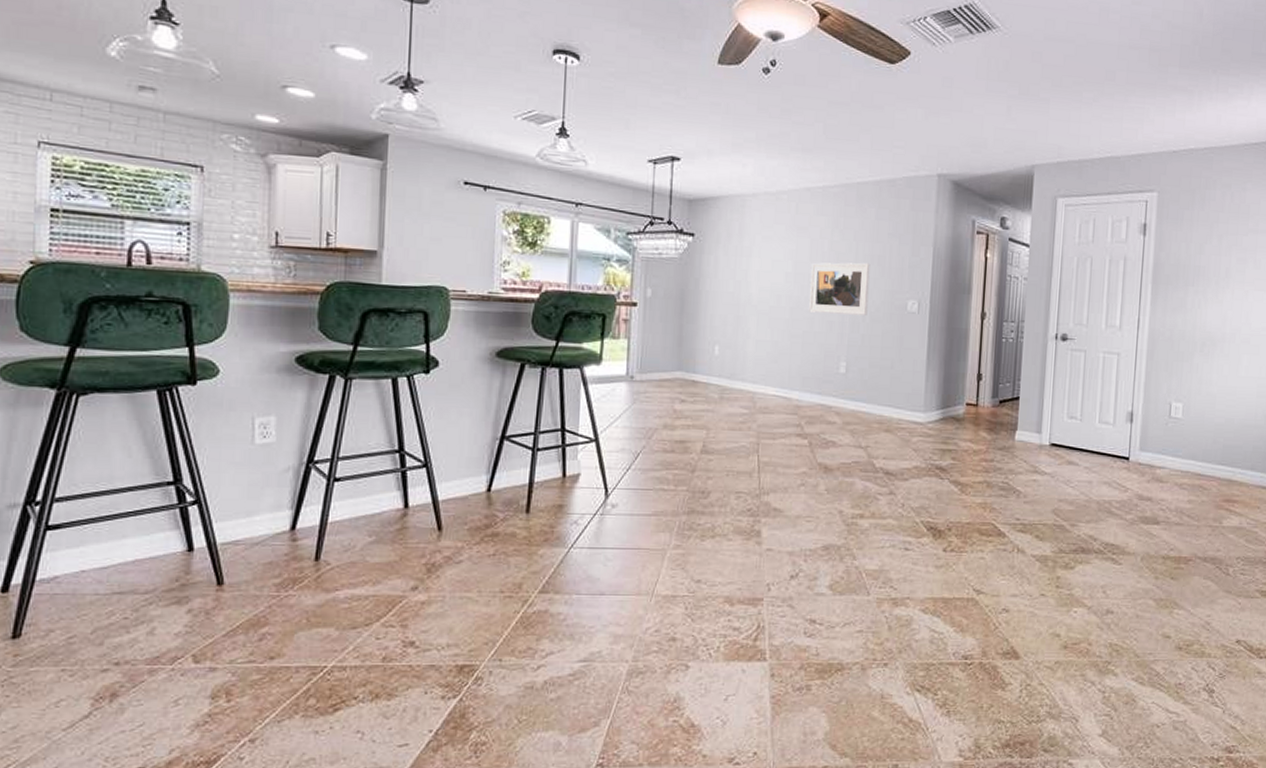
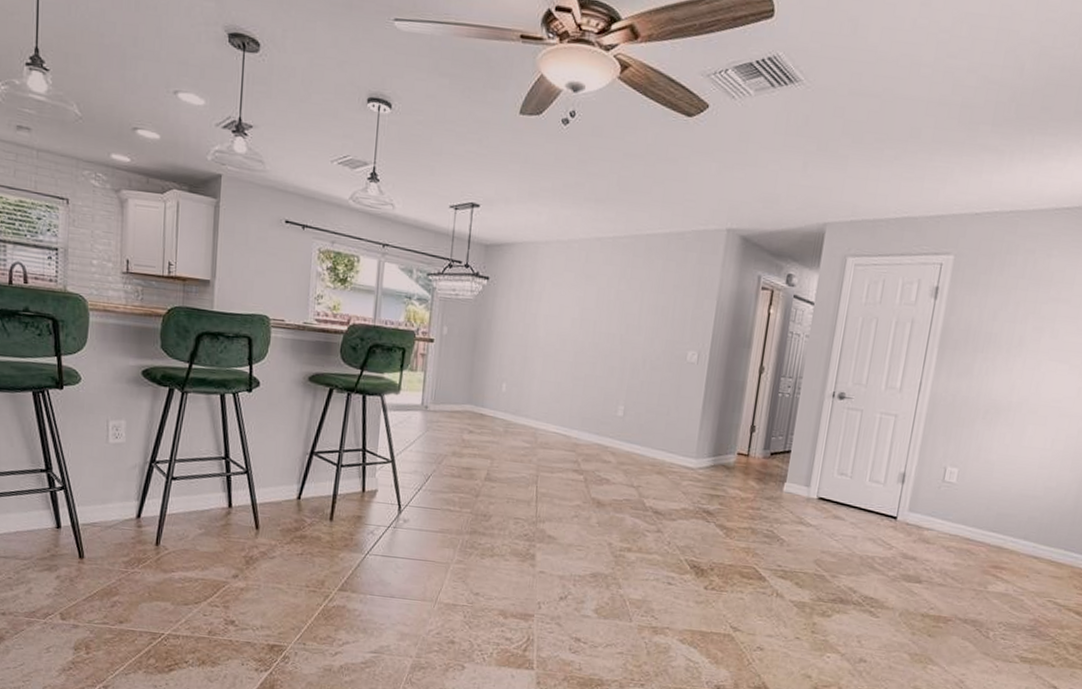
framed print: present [809,262,870,315] -> none [592,310,654,363]

